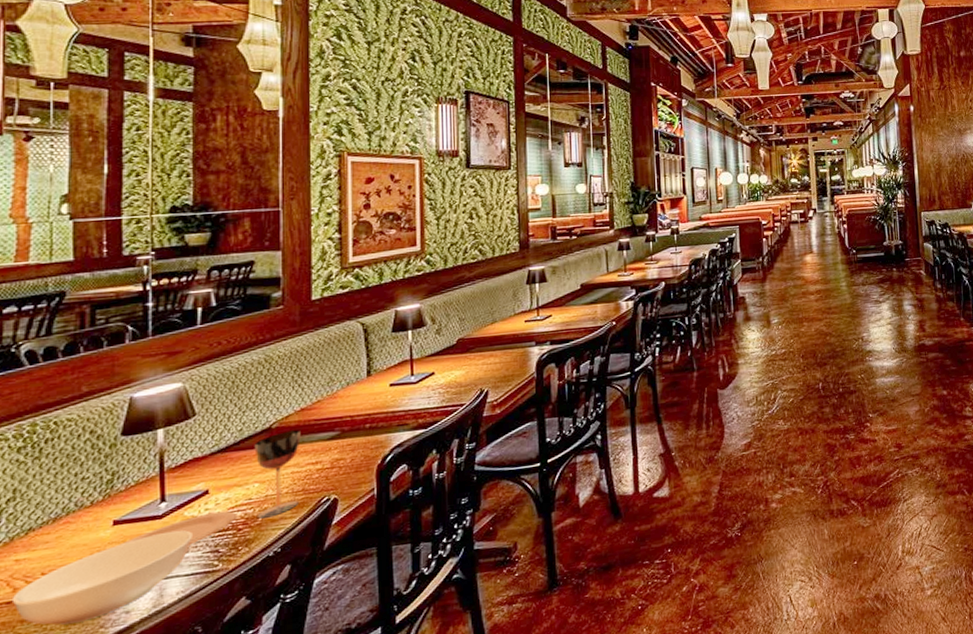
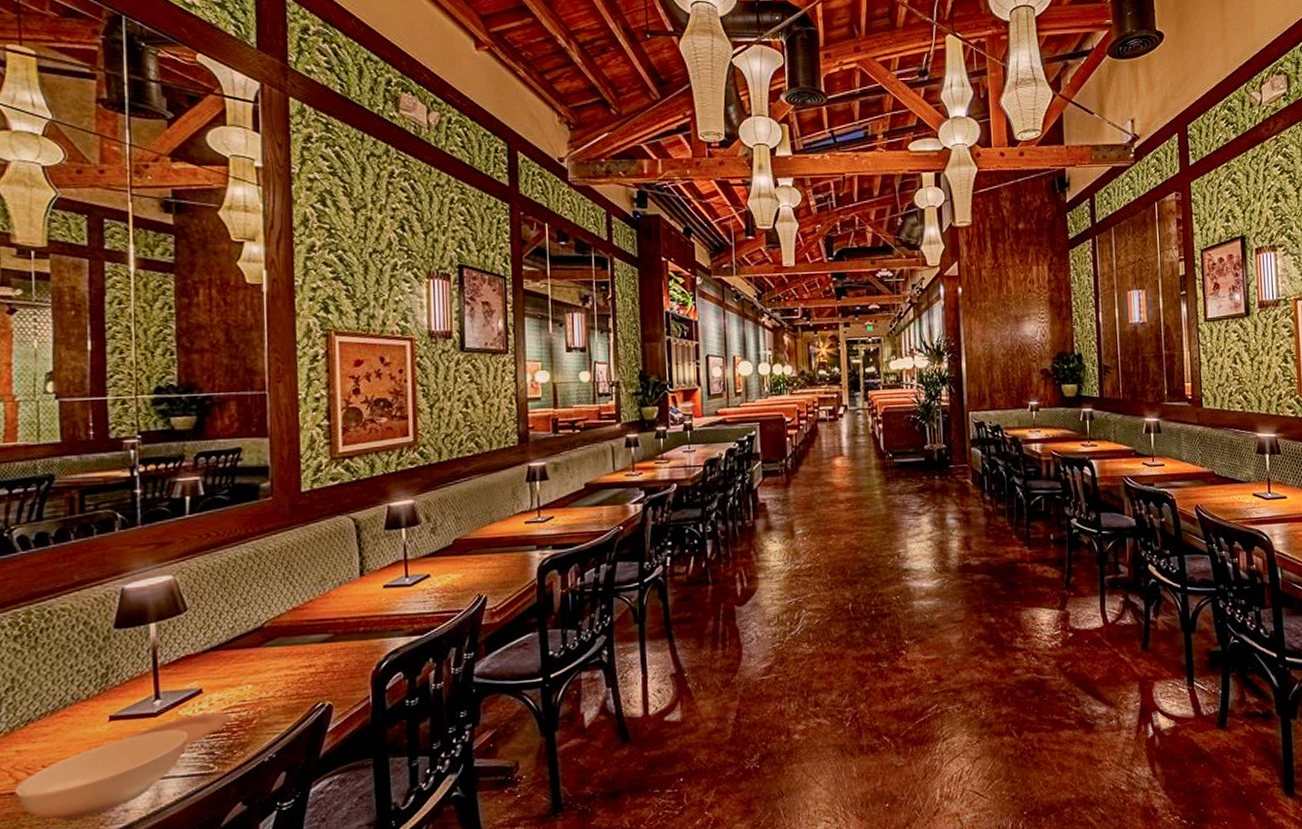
wineglass: present [254,430,301,519] -> none [246,630,293,722]

